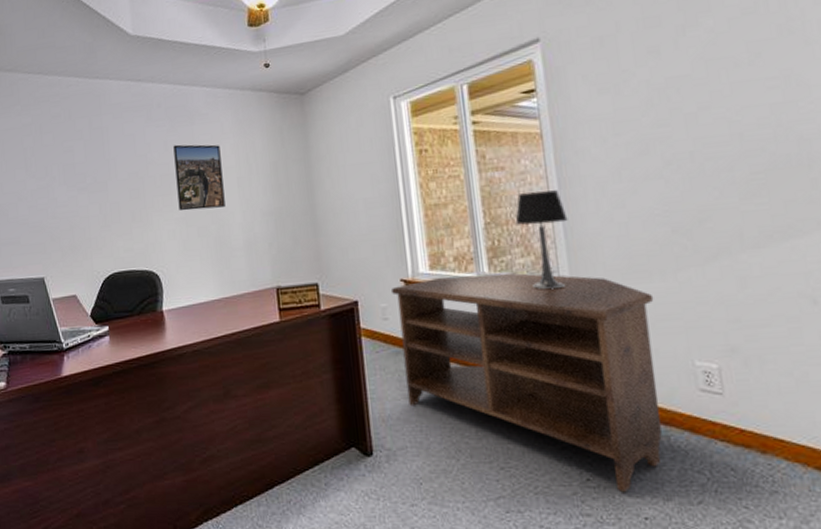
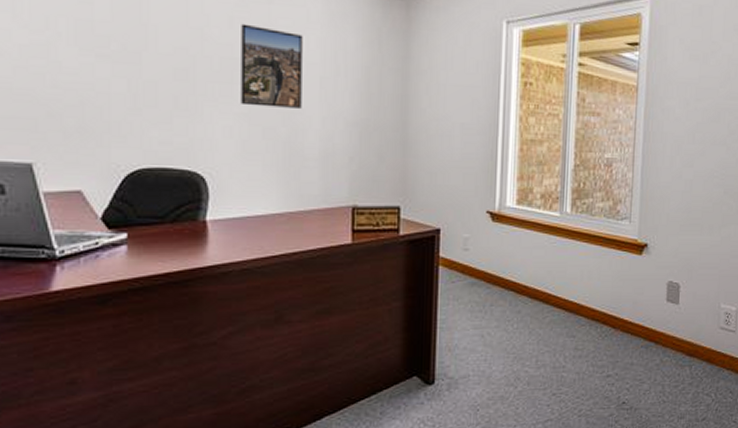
tv stand: present [390,272,662,493] -> none [475,214,701,413]
table lamp: present [515,190,568,290] -> none [601,141,646,234]

